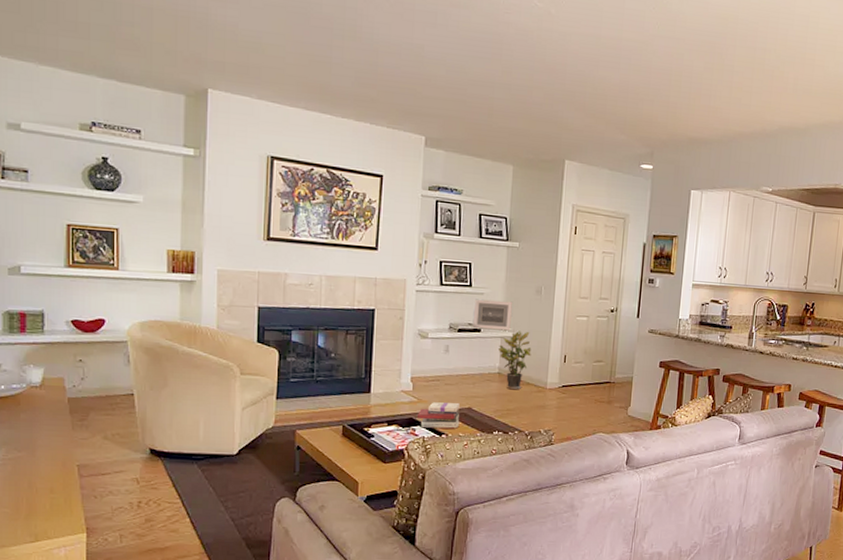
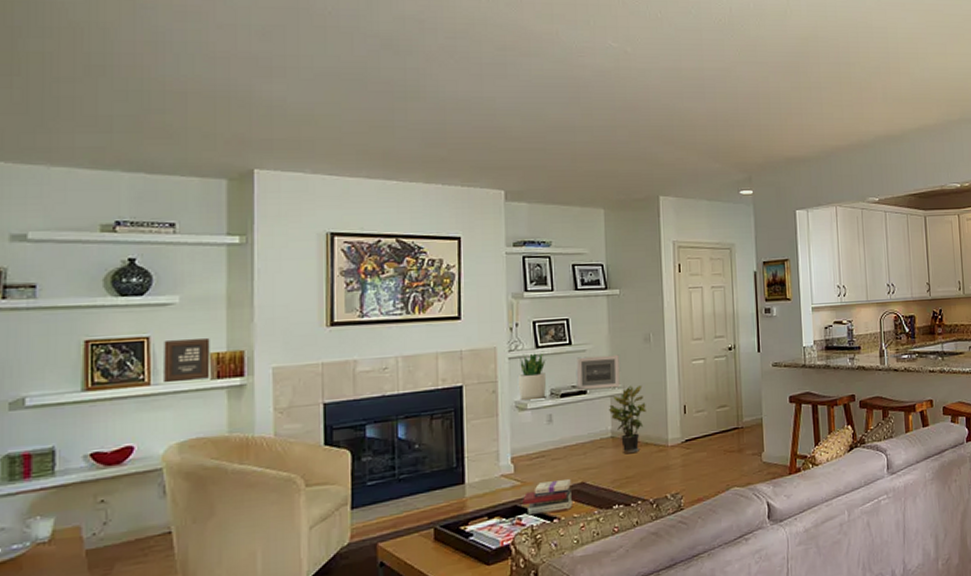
picture frame: none [129,234,167,272] -> present [164,338,210,383]
planter: none [422,288,448,331] -> present [519,351,546,401]

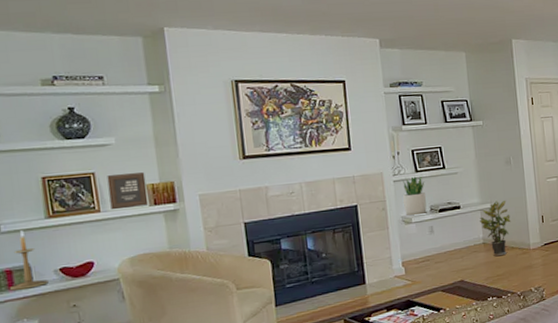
candlestick: none [24,405,74,480] -> present [9,230,49,291]
books: present [523,478,573,516] -> none [414,277,455,308]
picture frame: present [576,354,620,391] -> none [450,175,488,206]

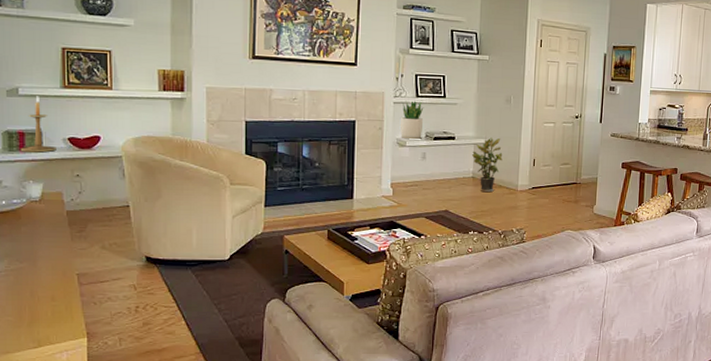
picture frame: present [107,172,149,210] -> none [122,55,158,90]

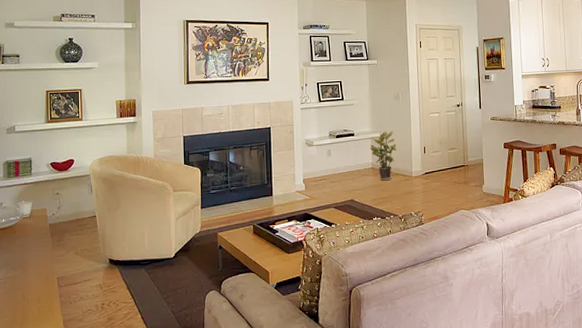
candlestick: present [20,96,57,153] -> none [15,131,42,178]
planter: present [400,100,424,140] -> none [308,104,326,140]

